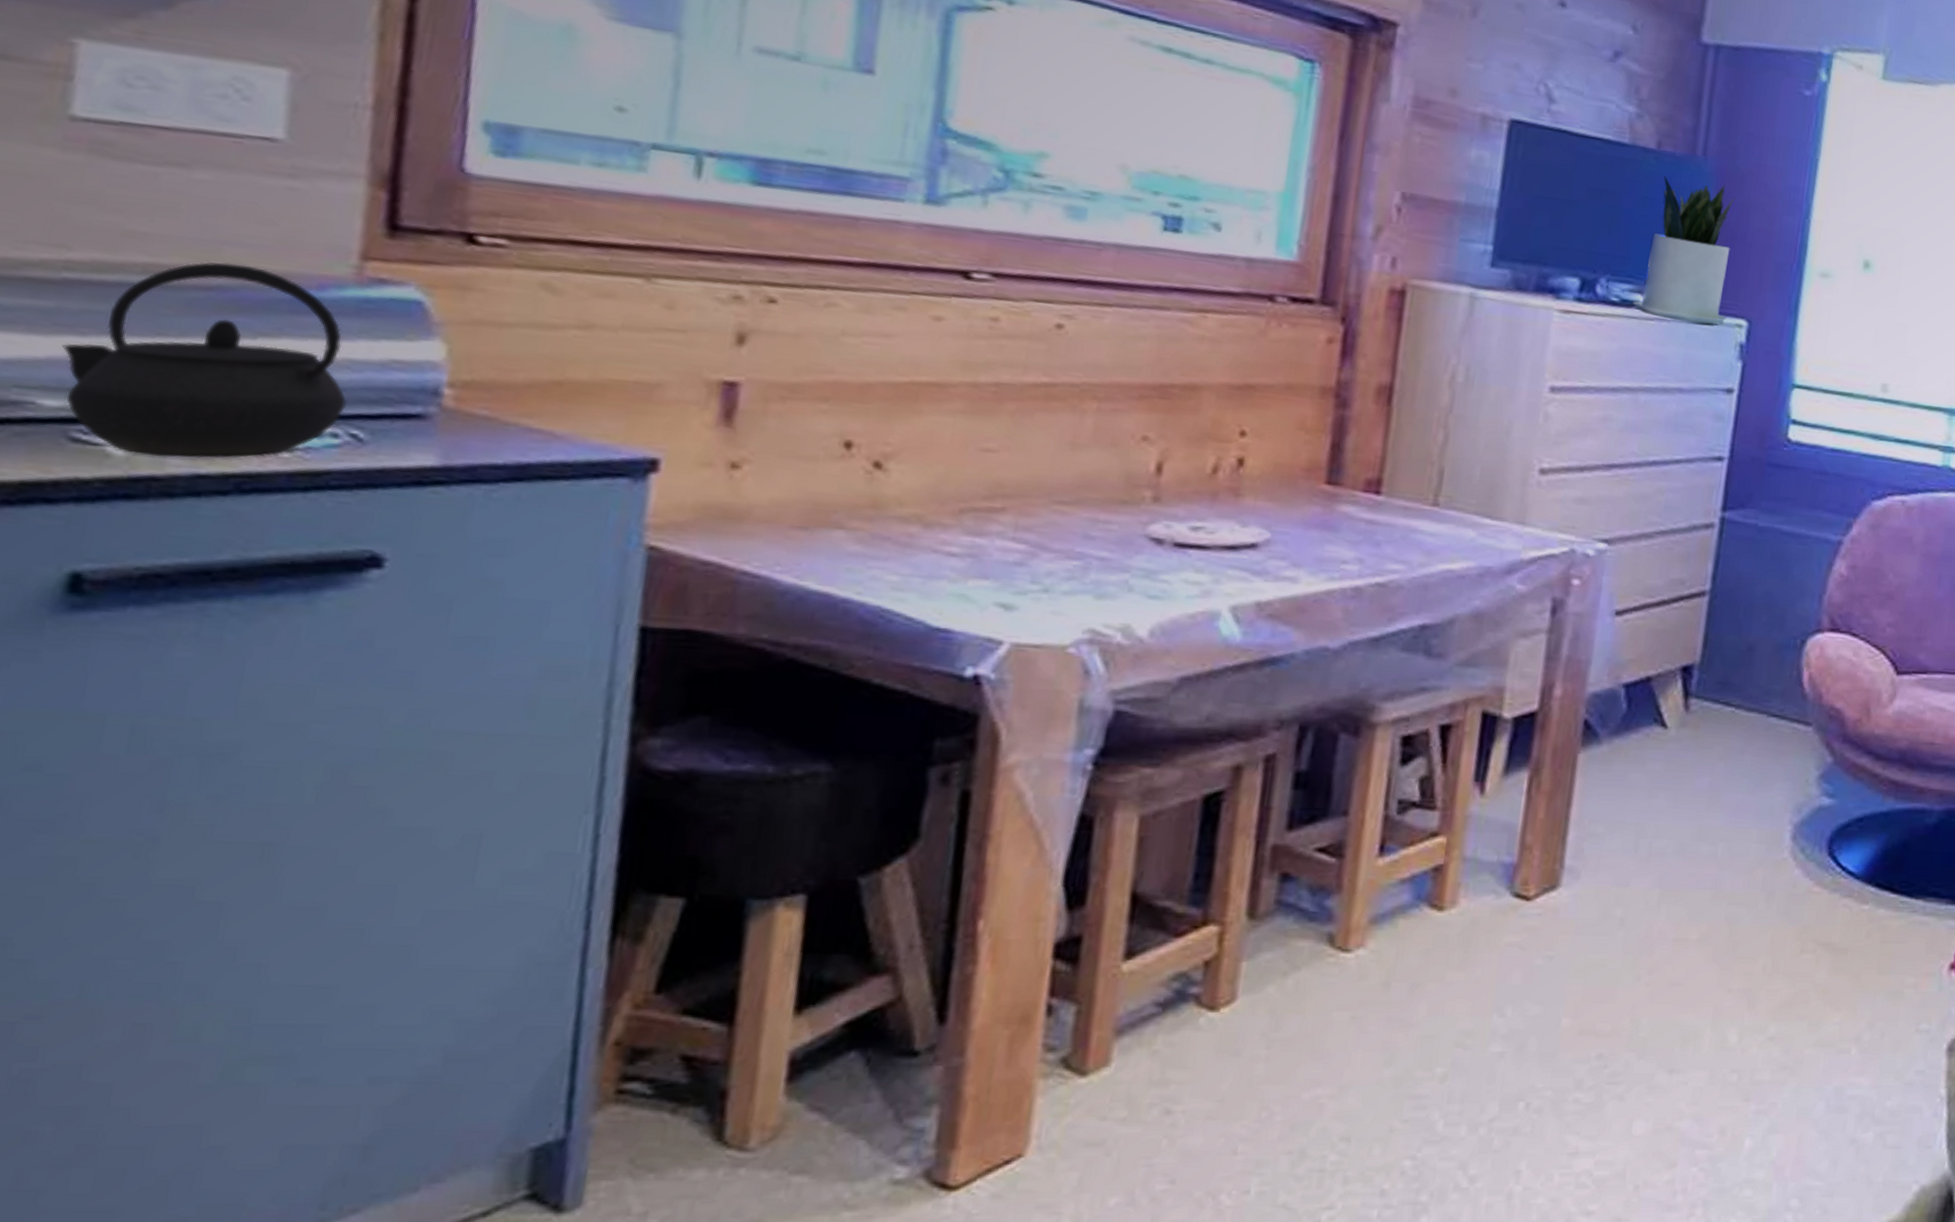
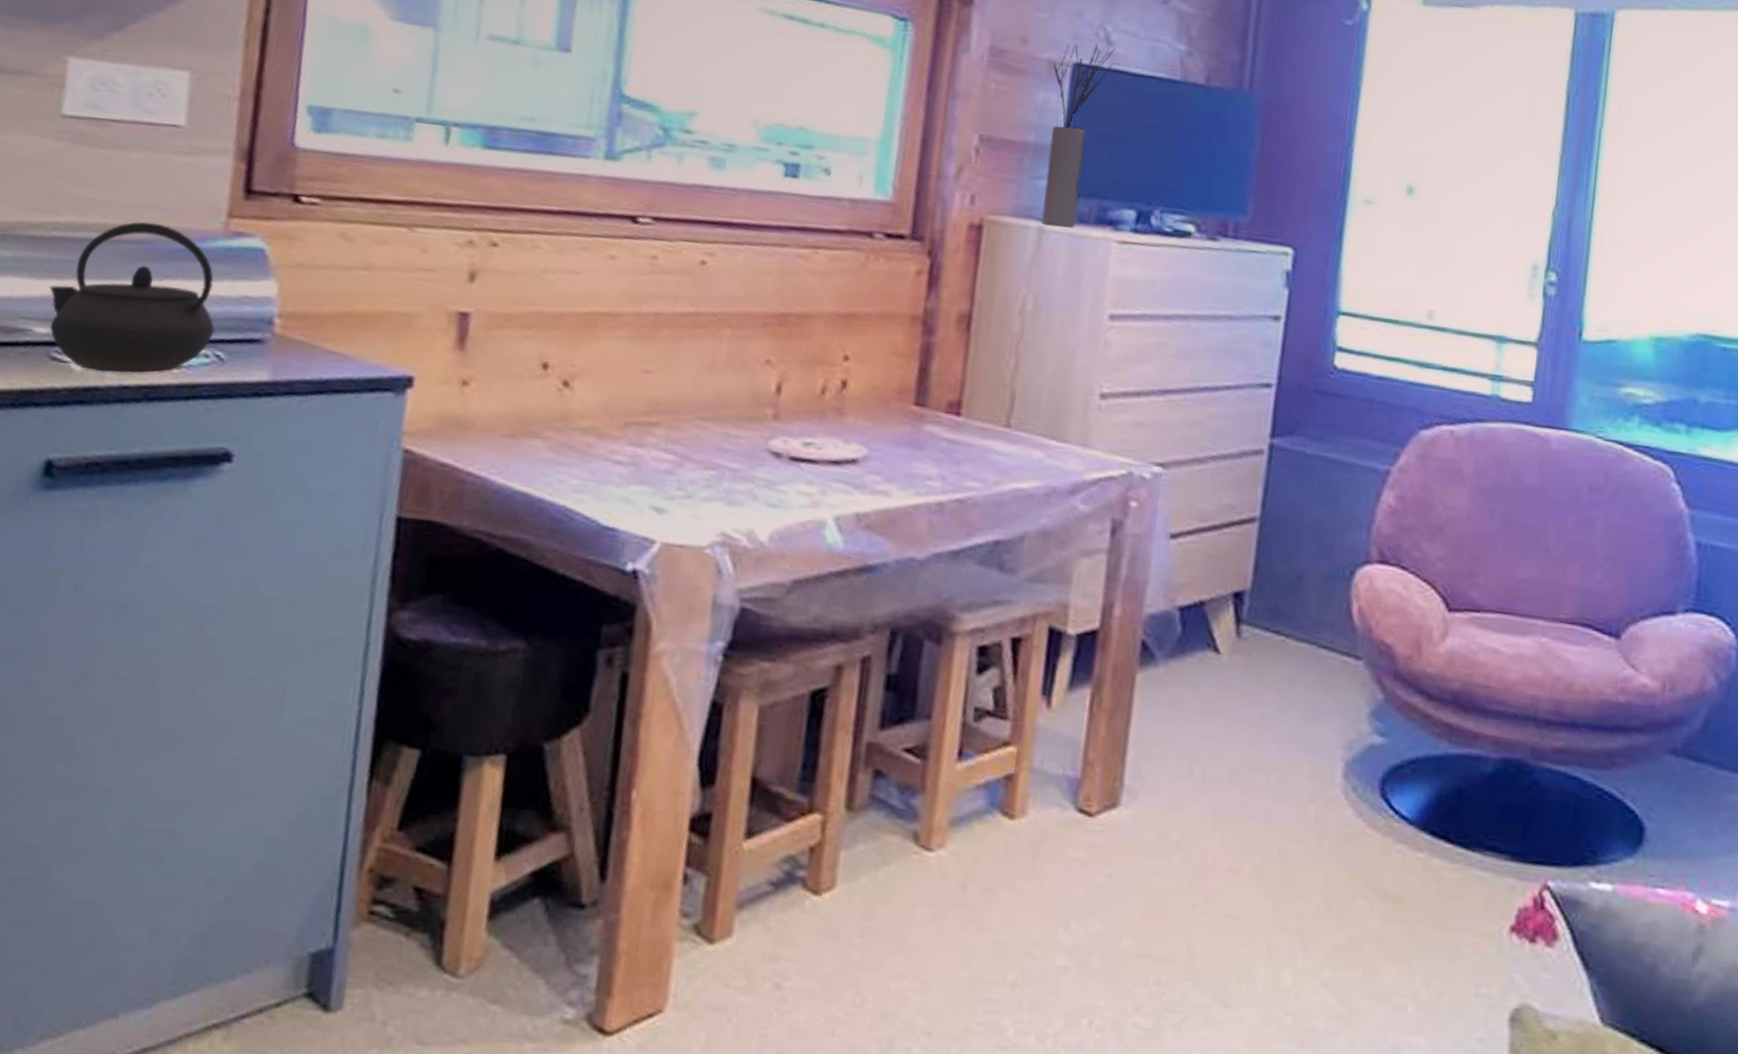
vase: none [1474,98,1558,296] -> present [1041,43,1116,229]
planter: present [1633,176,1736,325] -> none [1185,110,1281,253]

